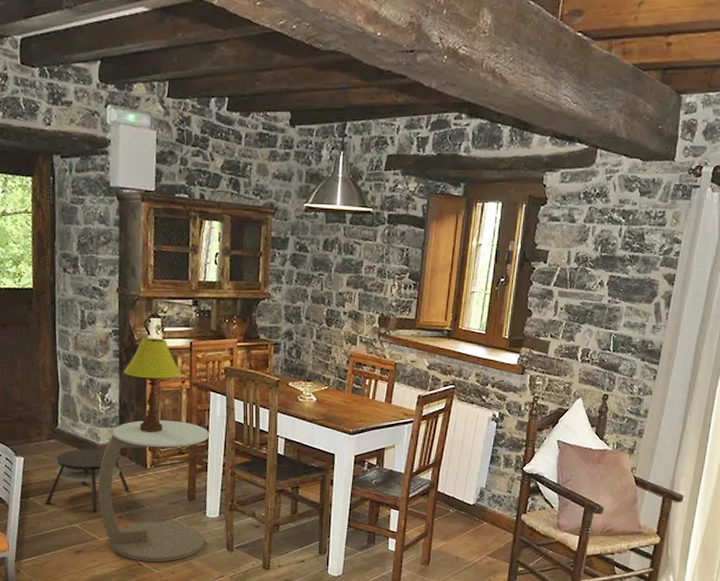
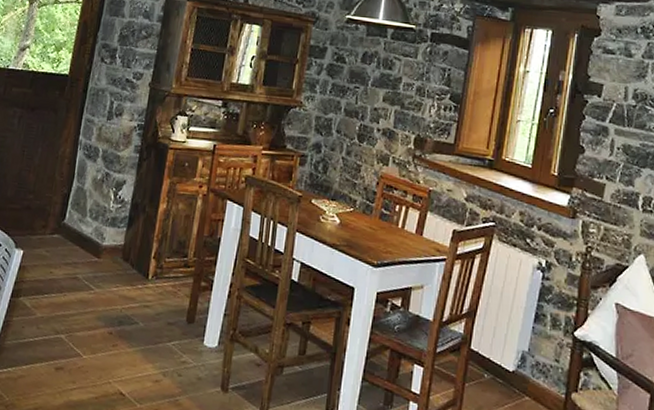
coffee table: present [44,449,130,512] -> none [34,248,126,324]
side table: present [98,420,209,563] -> none [90,223,220,395]
table lamp: present [123,338,181,432] -> none [141,135,200,239]

